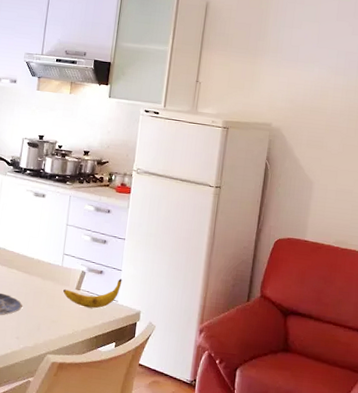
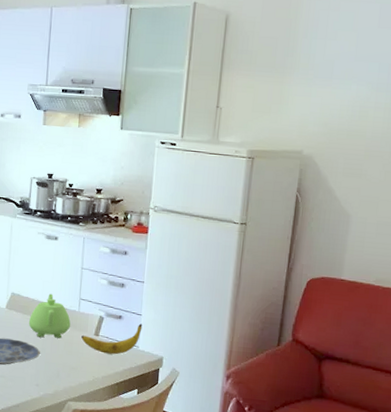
teapot: none [12,248,54,292] -> present [28,293,71,339]

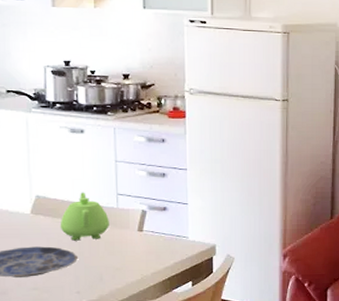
banana: present [81,323,143,355] -> none [124,213,190,249]

